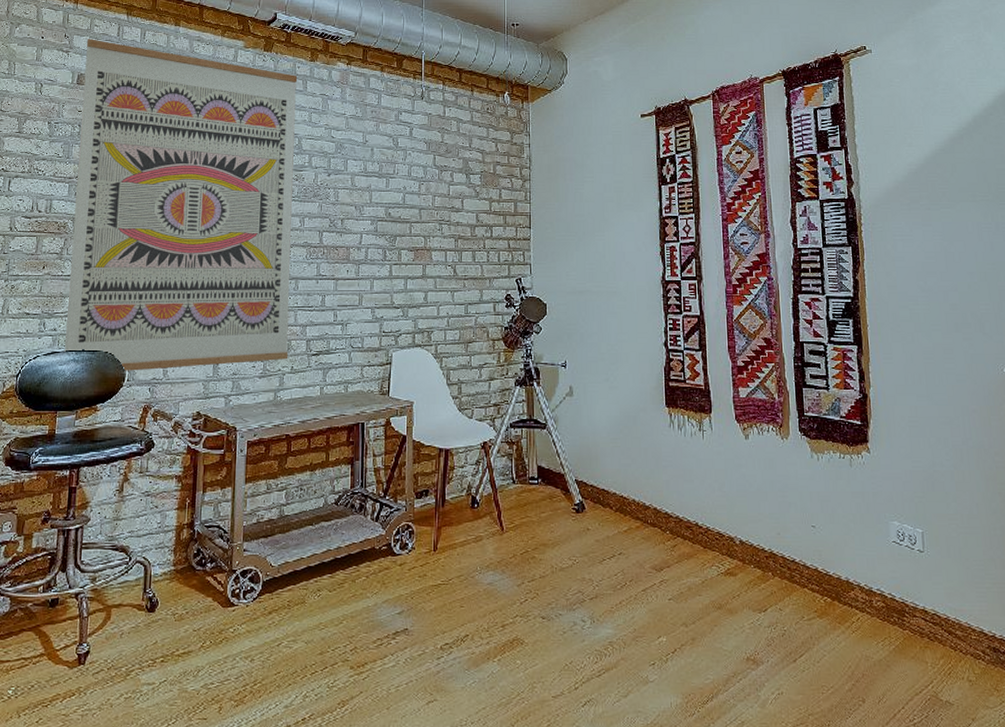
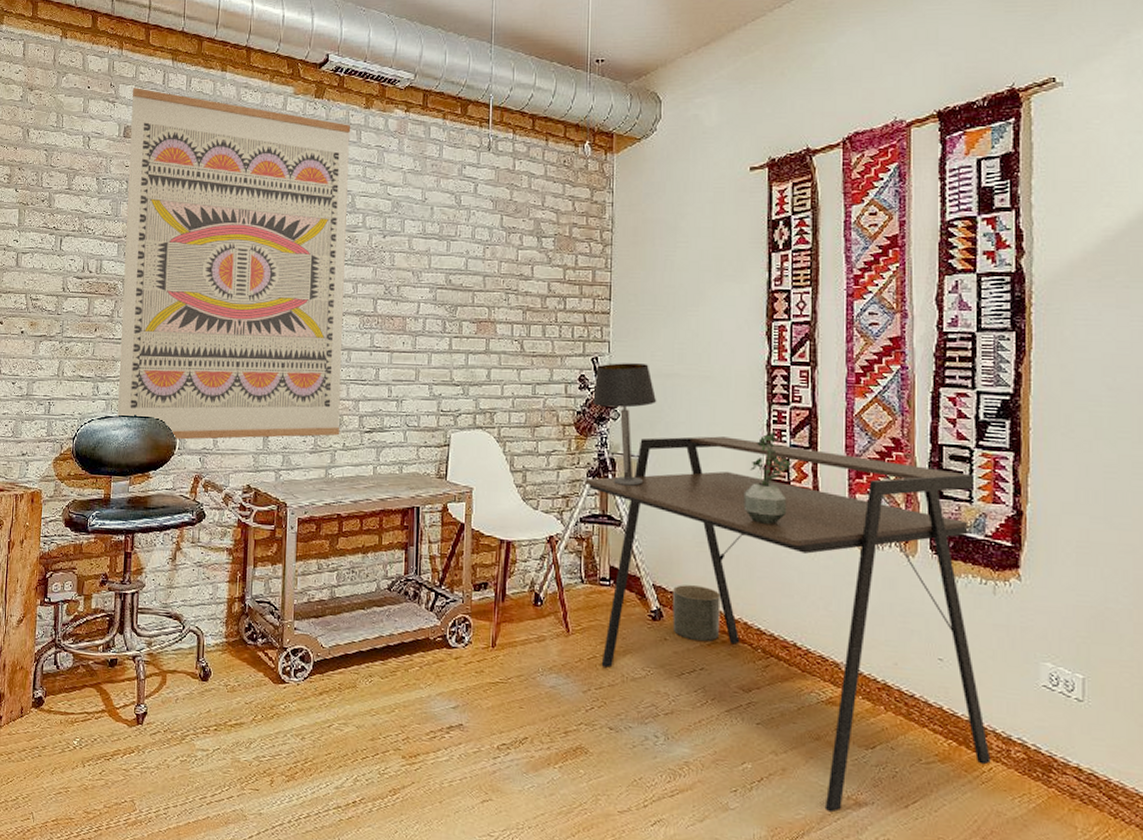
desk: none [513,344,858,674] -> present [585,436,991,813]
table lamp: none [518,283,573,392] -> present [593,363,657,486]
planter: none [593,478,634,529] -> present [672,585,721,642]
potted plant: none [648,337,689,419] -> present [743,431,796,525]

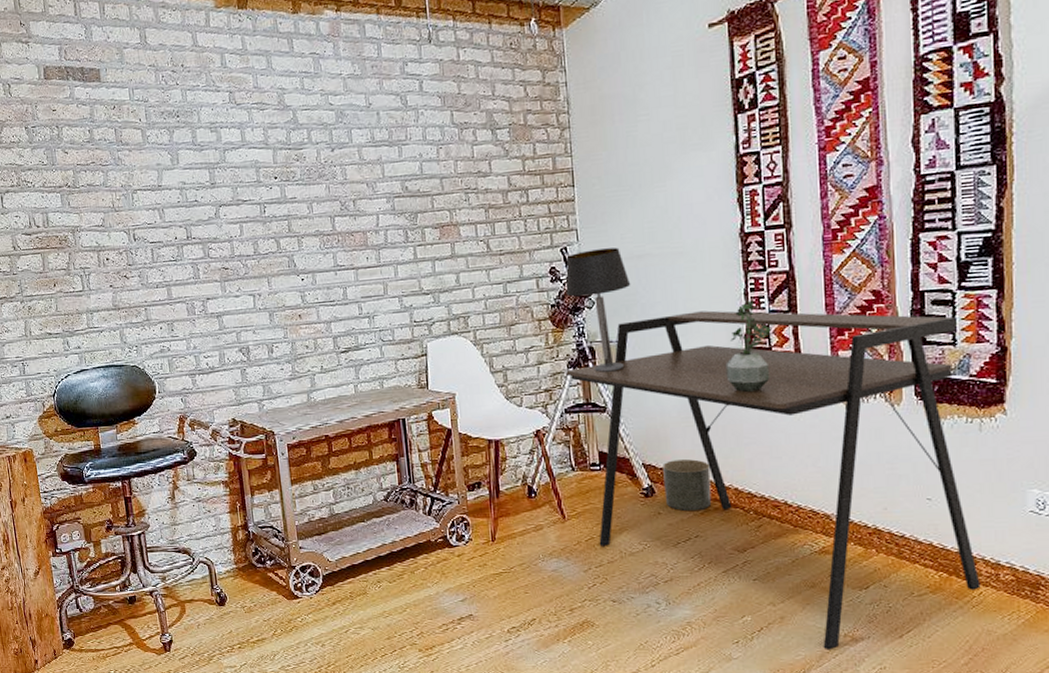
wall art: present [117,88,351,440] -> none [44,22,317,385]

